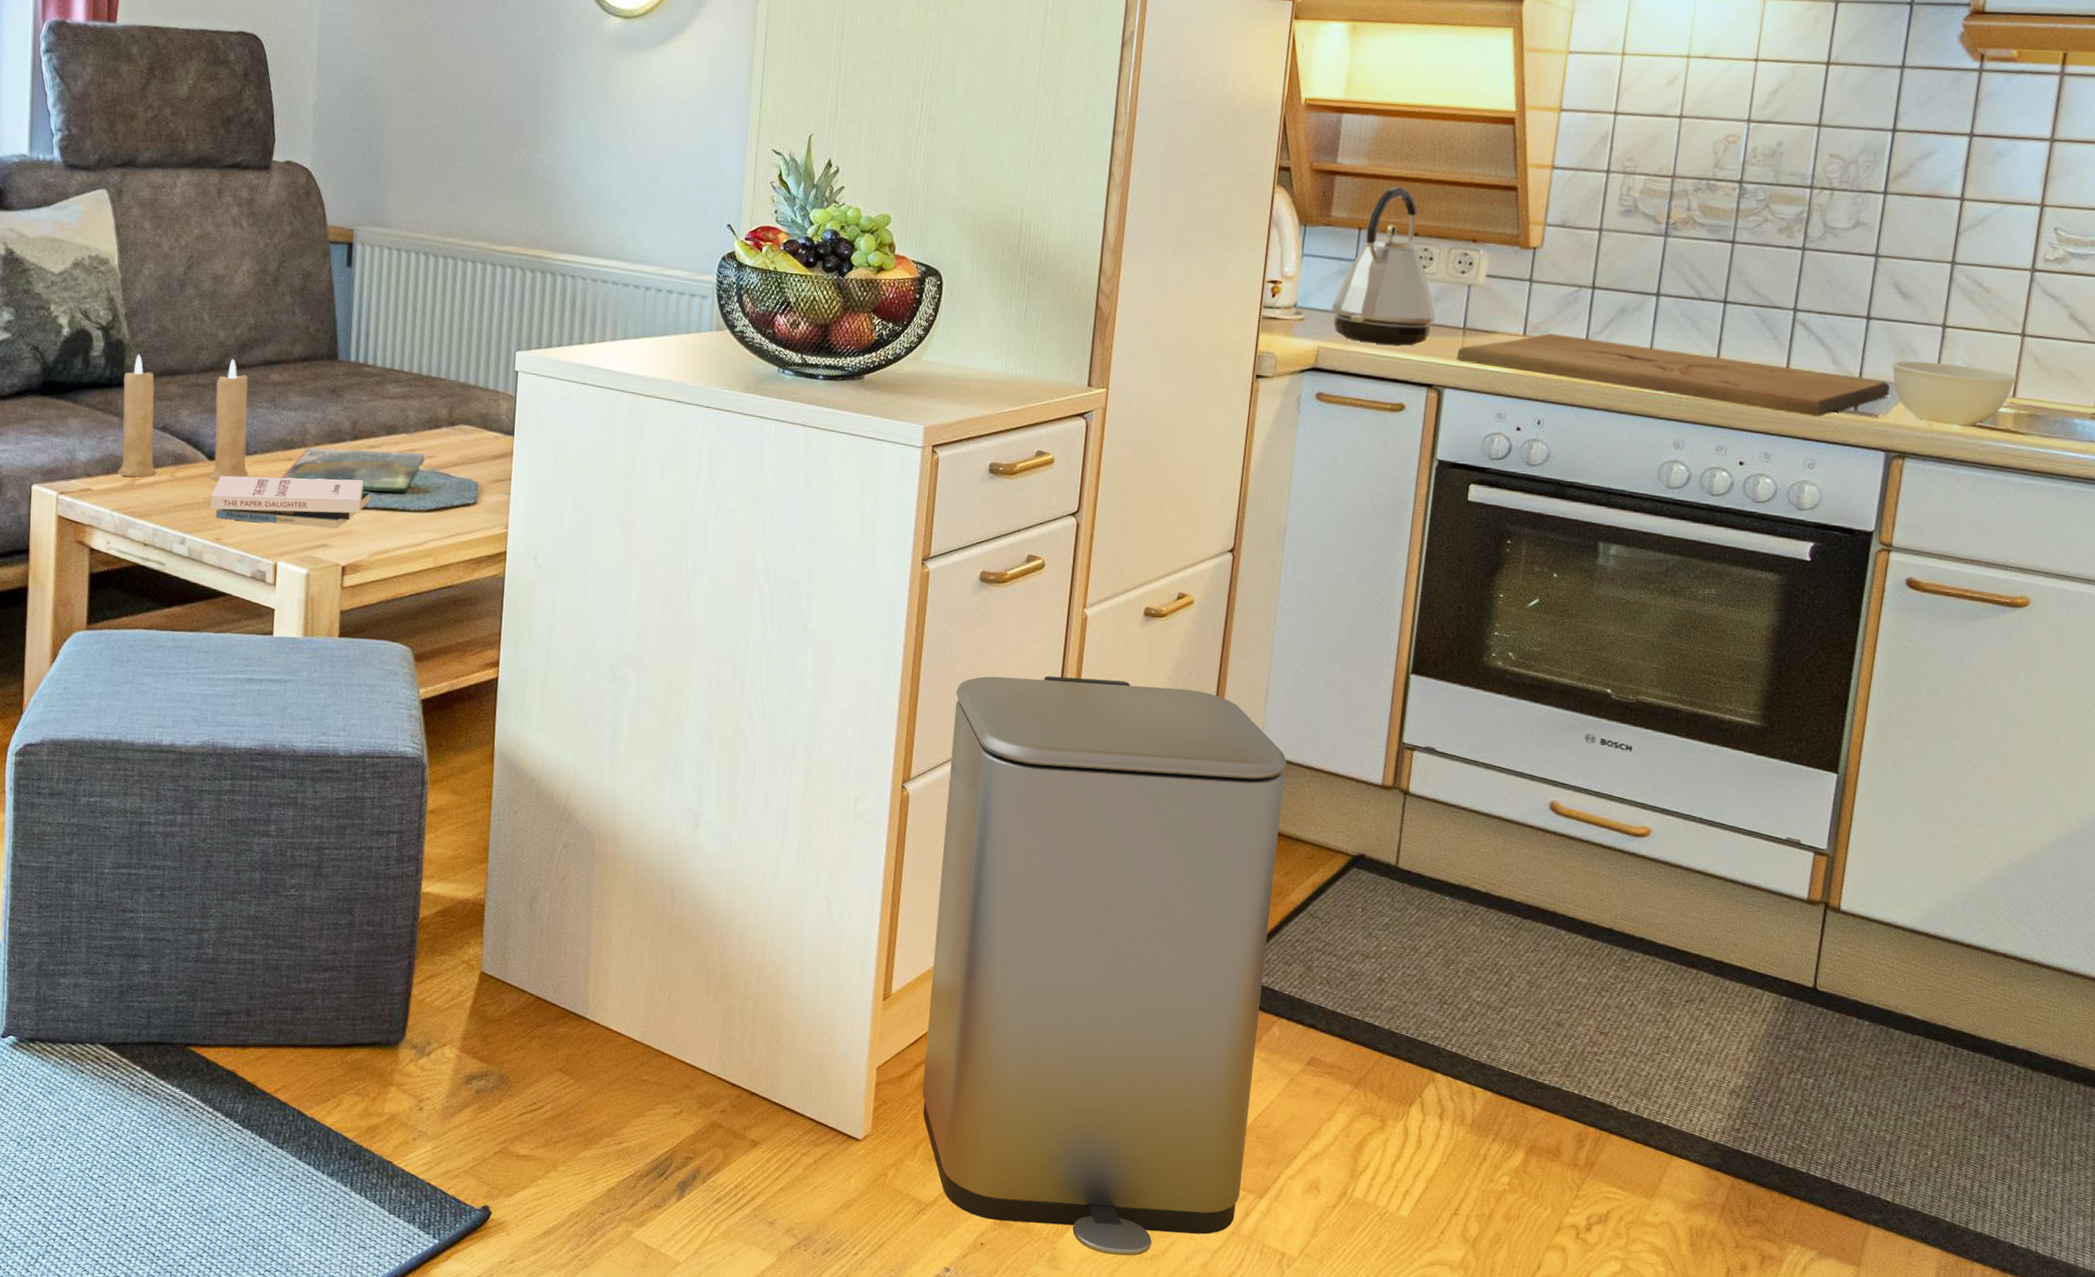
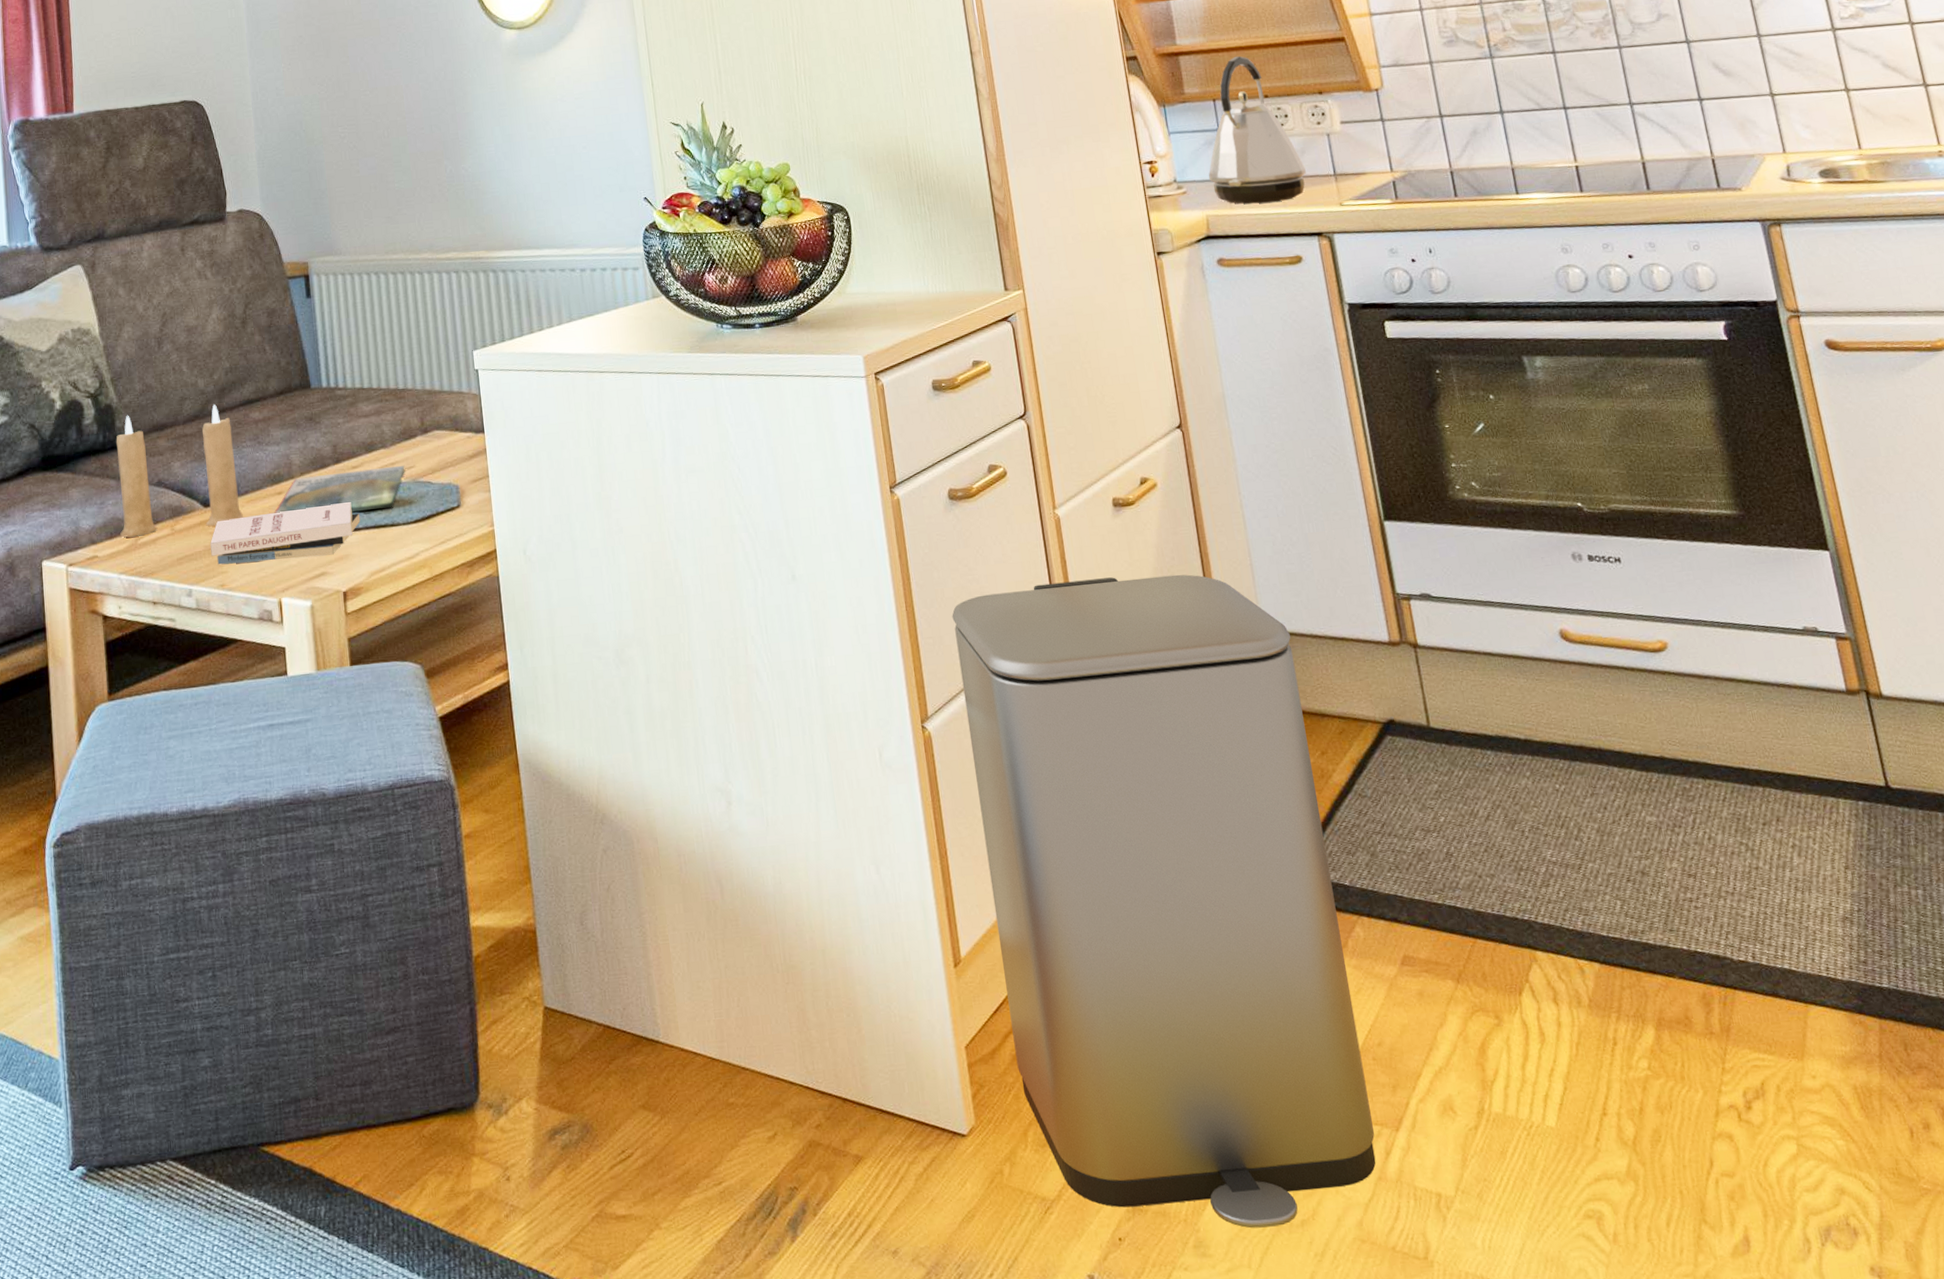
cutting board: present [1456,333,1890,417] -> none [1335,155,1745,206]
soup bowl: present [1892,361,2017,426] -> none [1737,127,1857,186]

